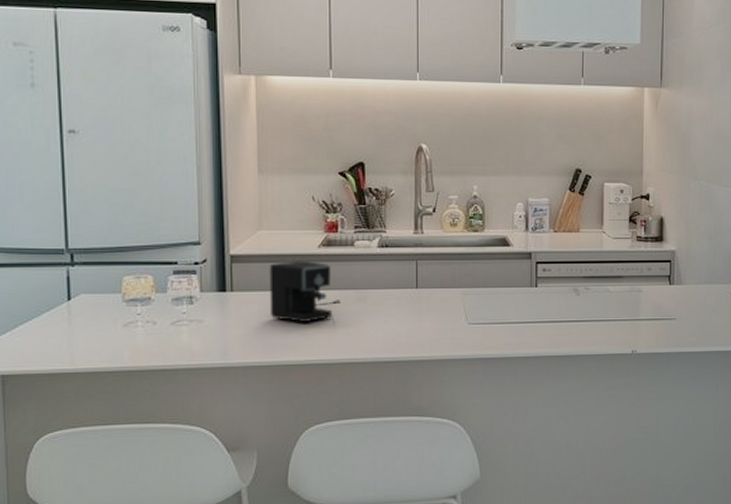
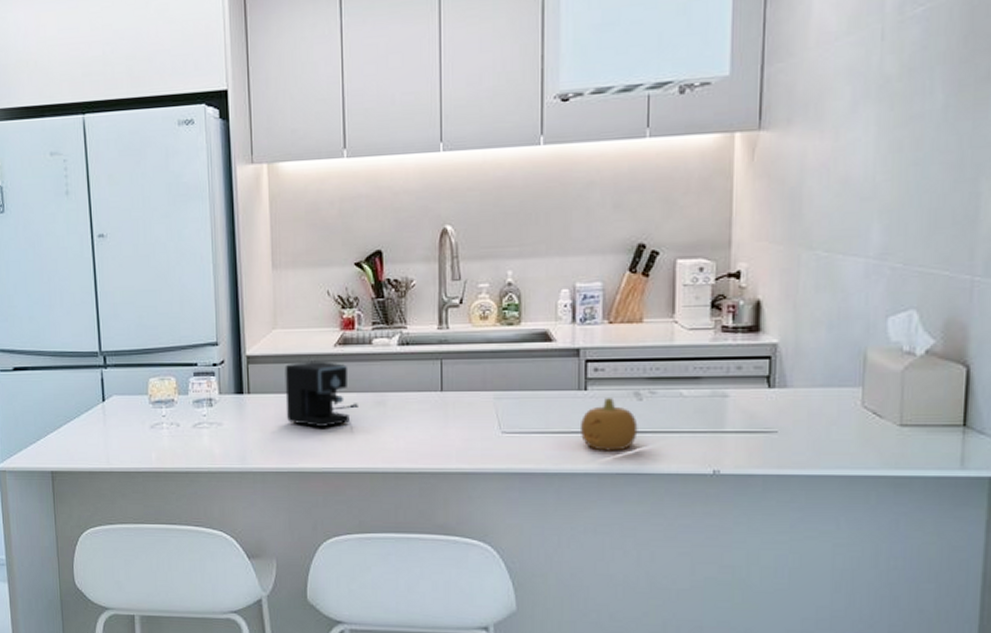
fruit: none [531,293,577,338] -> present [579,398,638,451]

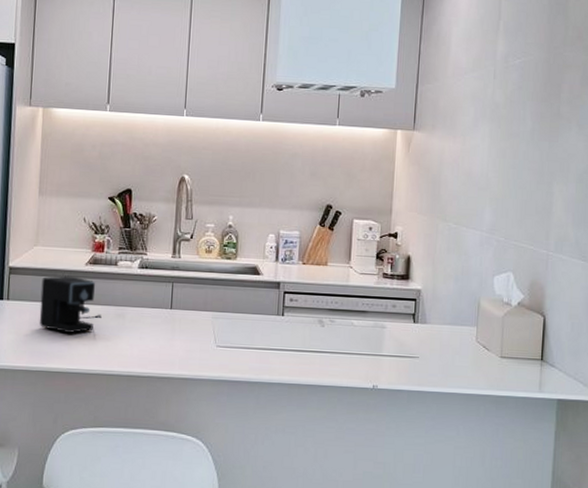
fruit: present [579,398,638,451] -> none [276,323,320,367]

